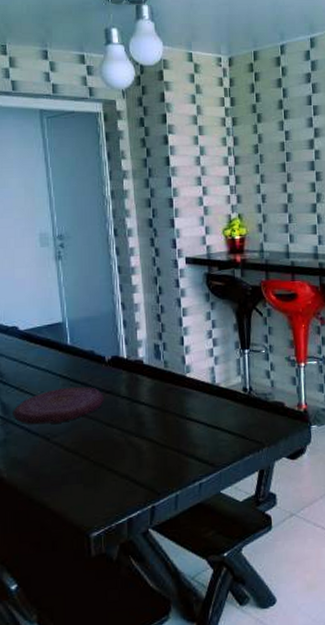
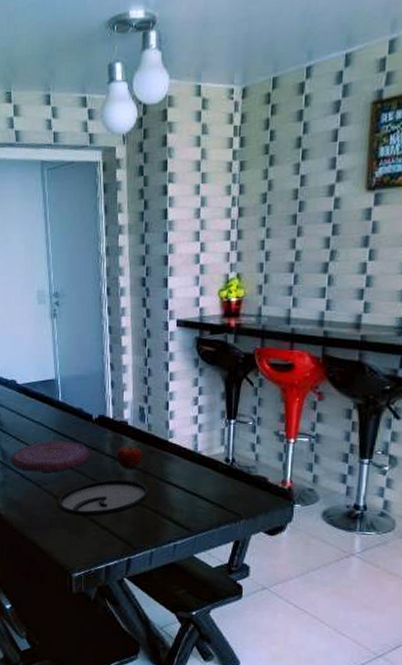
plate: none [69,420,170,468] -> present [57,479,150,517]
fruit: none [132,383,161,410] -> present [116,444,143,469]

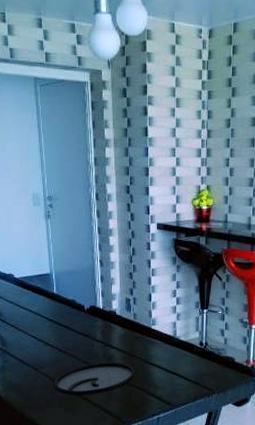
plate: present [10,440,91,473] -> none [9,328,83,357]
fruit: present [116,444,143,469] -> none [106,331,130,353]

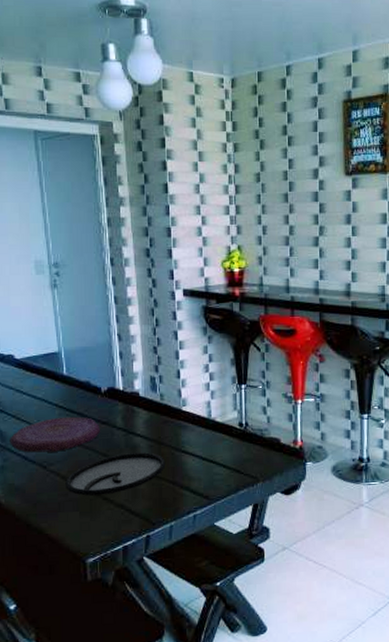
plate: none [9,328,83,357] -> present [10,416,101,453]

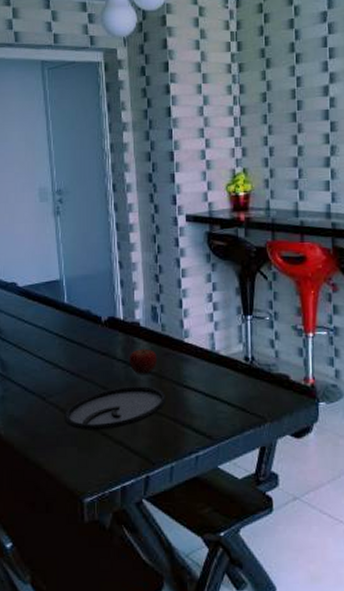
plate: present [10,416,101,453] -> none [10,346,101,383]
fruit: none [128,415,157,441] -> present [128,347,158,374]

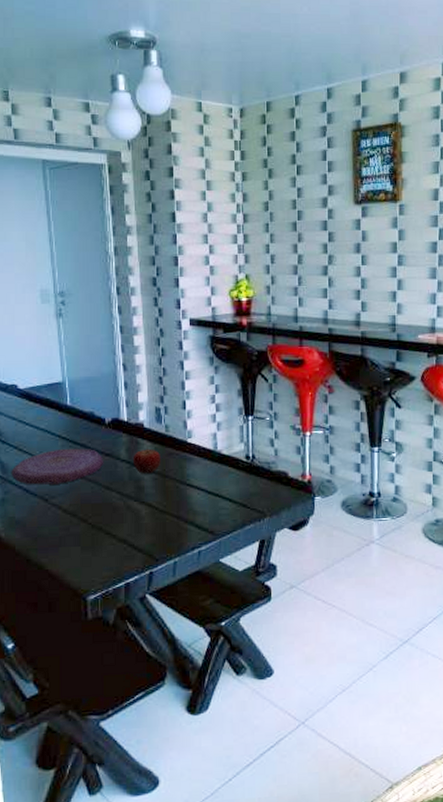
plate: none [10,346,101,383] -> present [11,448,104,485]
plate: present [64,386,166,430] -> none [67,485,170,530]

